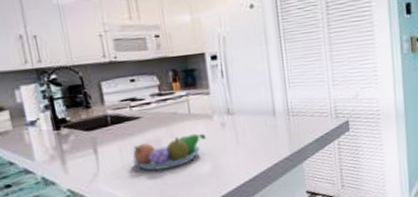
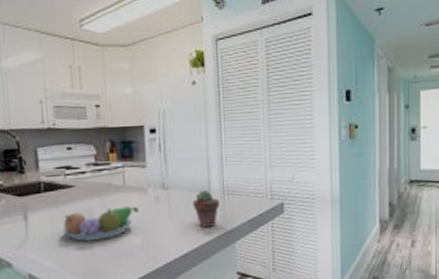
potted succulent: none [258,112,285,150] -> present [193,189,220,227]

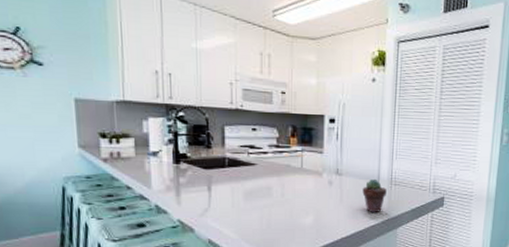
fruit bowl: present [61,206,139,241] -> none [241,187,313,215]

